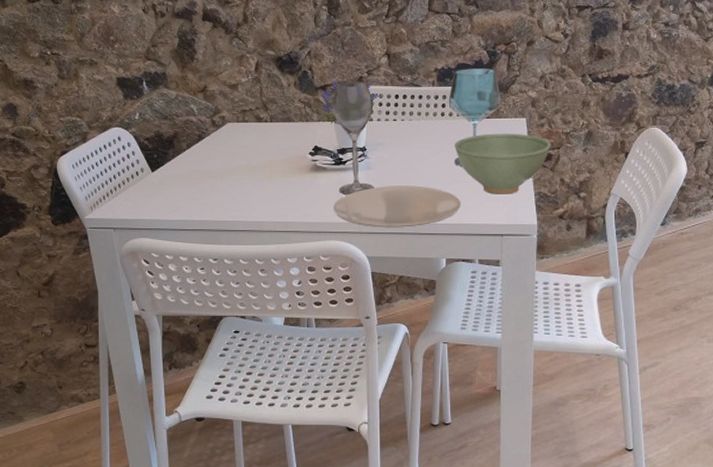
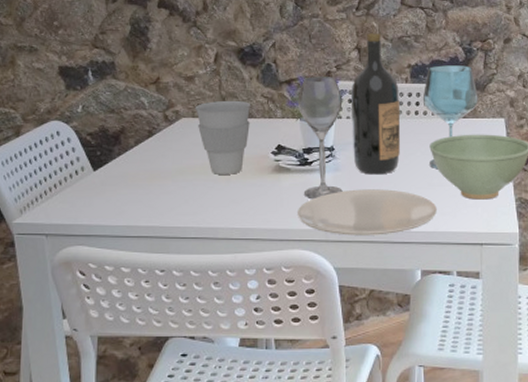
cup: none [239,105,290,174] -> present [195,100,251,174]
wine bottle: none [382,39,427,172] -> present [352,33,400,175]

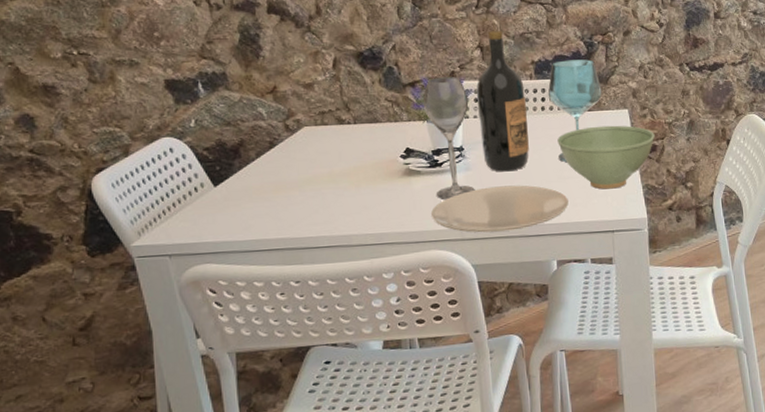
cup: present [195,100,251,174] -> none [316,105,376,182]

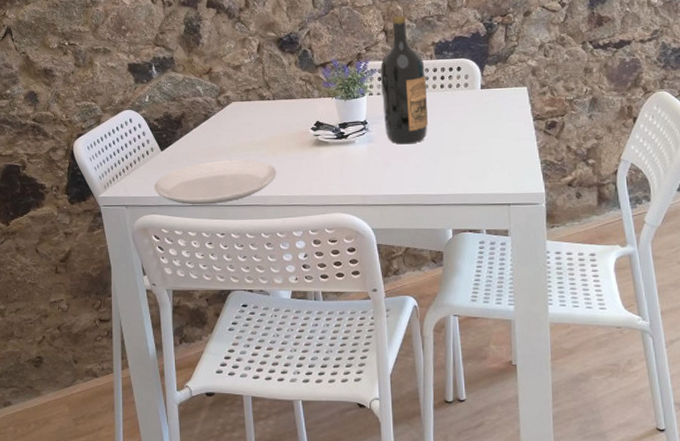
plate: none [206,194,362,250] -> present [154,159,277,205]
wineglass: present [422,77,475,199] -> none [332,58,377,168]
plate: present [431,185,569,233] -> none [337,157,465,200]
wine glass: present [547,59,602,162] -> none [447,40,501,136]
bowl: present [557,125,655,190] -> none [455,102,555,164]

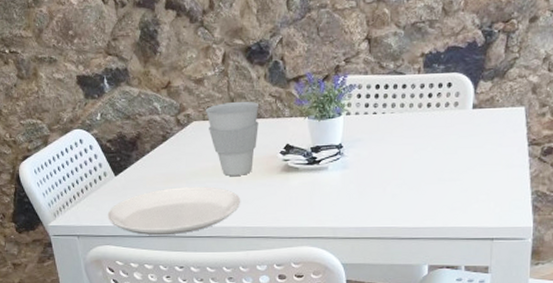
cup: none [242,84,291,150] -> present [205,101,260,176]
wine bottle: present [381,15,428,145] -> none [360,20,411,172]

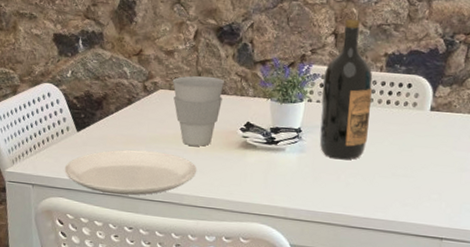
wine bottle: none [360,20,411,172] -> present [319,19,373,160]

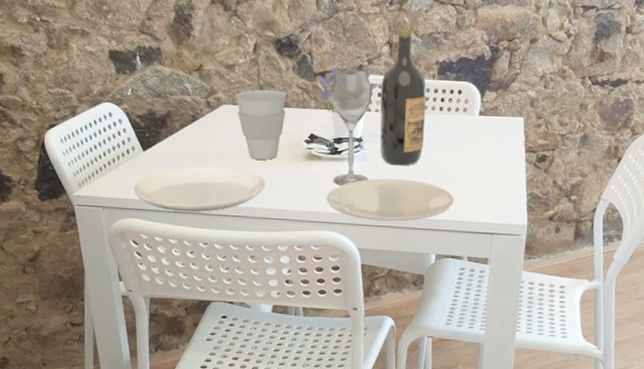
plate: none [260,171,399,219] -> present [327,178,454,222]
wineglass: none [268,59,315,177] -> present [330,69,373,185]

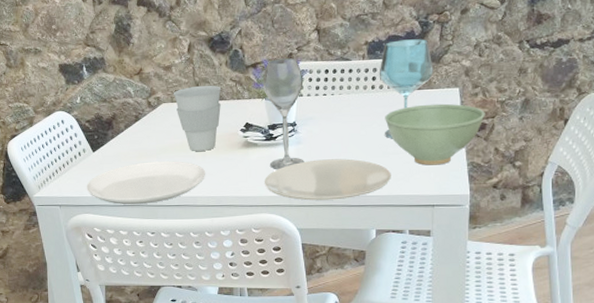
wine bottle: present [379,28,426,166] -> none [312,13,357,146]
wine glass: none [447,63,501,162] -> present [379,39,433,138]
bowl: none [451,131,547,193] -> present [385,103,485,166]

